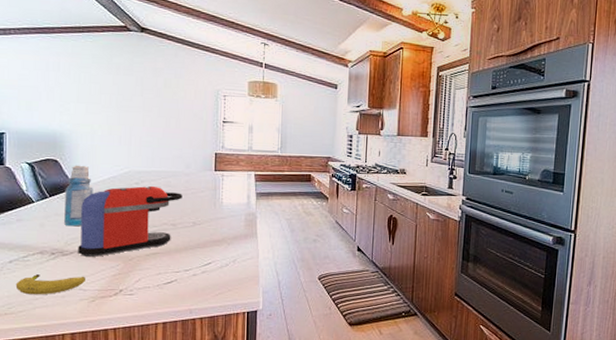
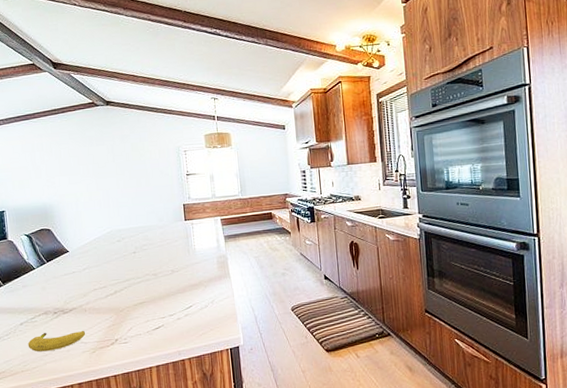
bottle: present [64,165,93,227] -> none [59,230,83,287]
coffee maker: present [78,185,182,257] -> none [74,241,160,312]

